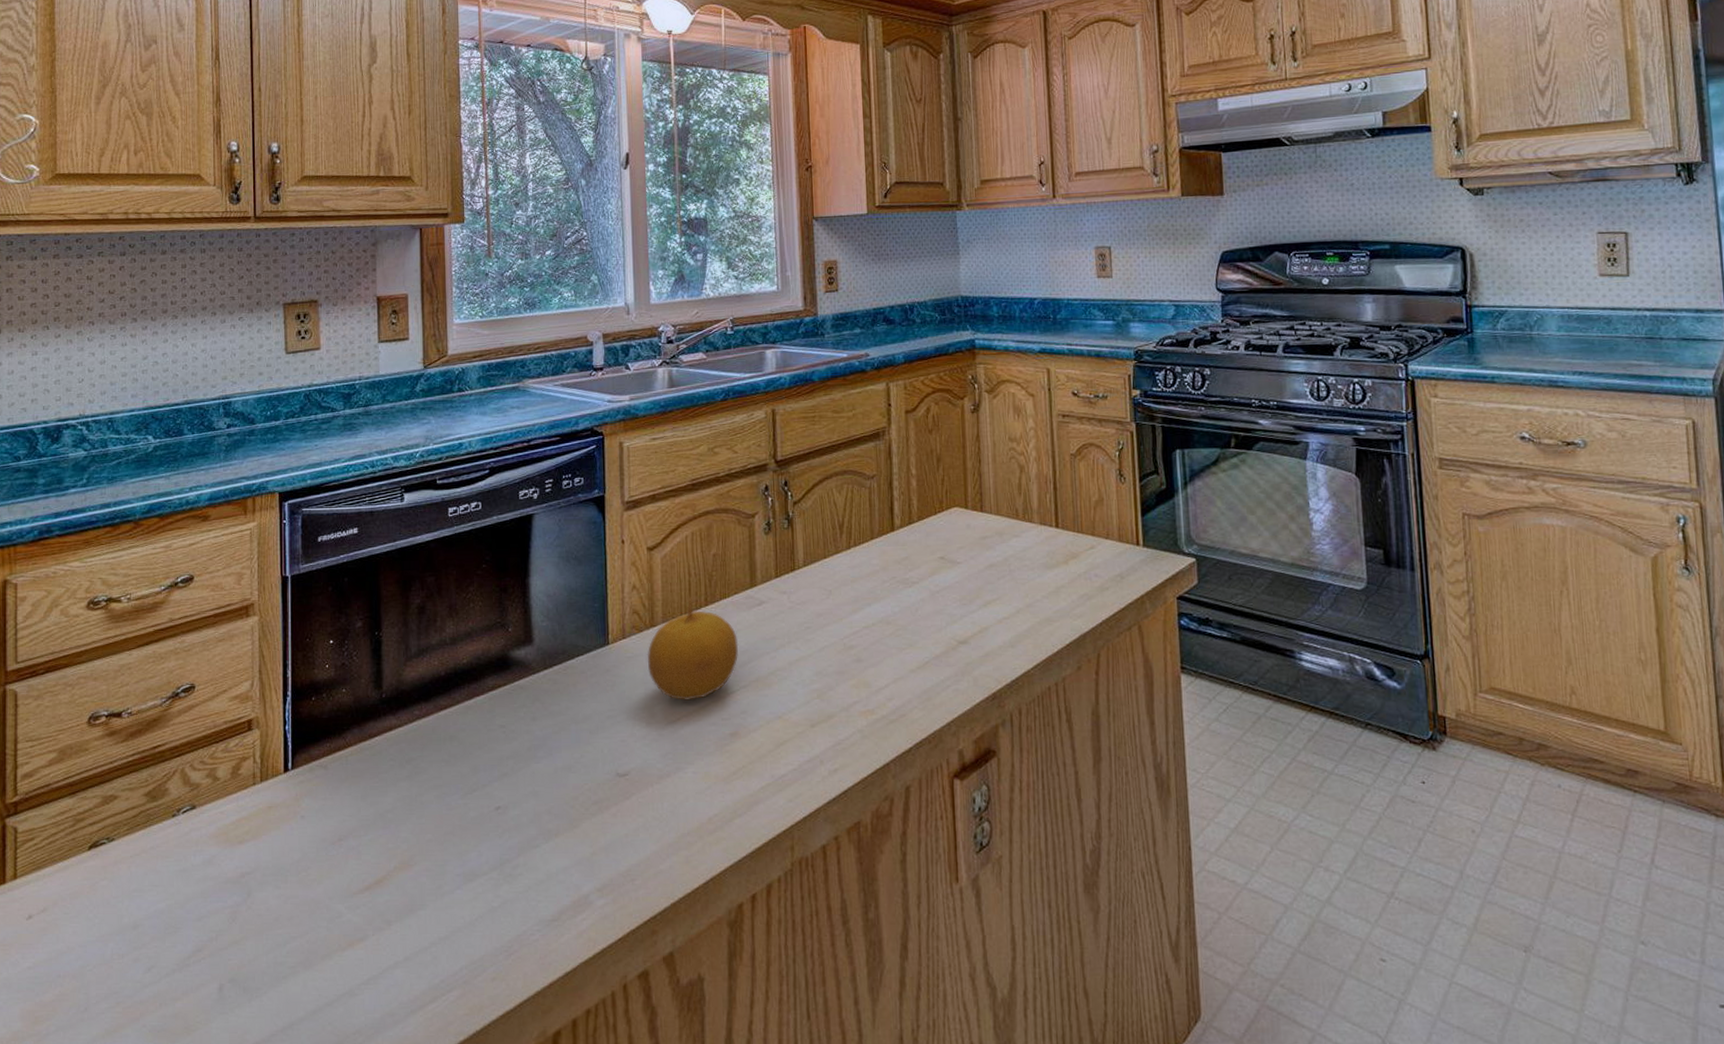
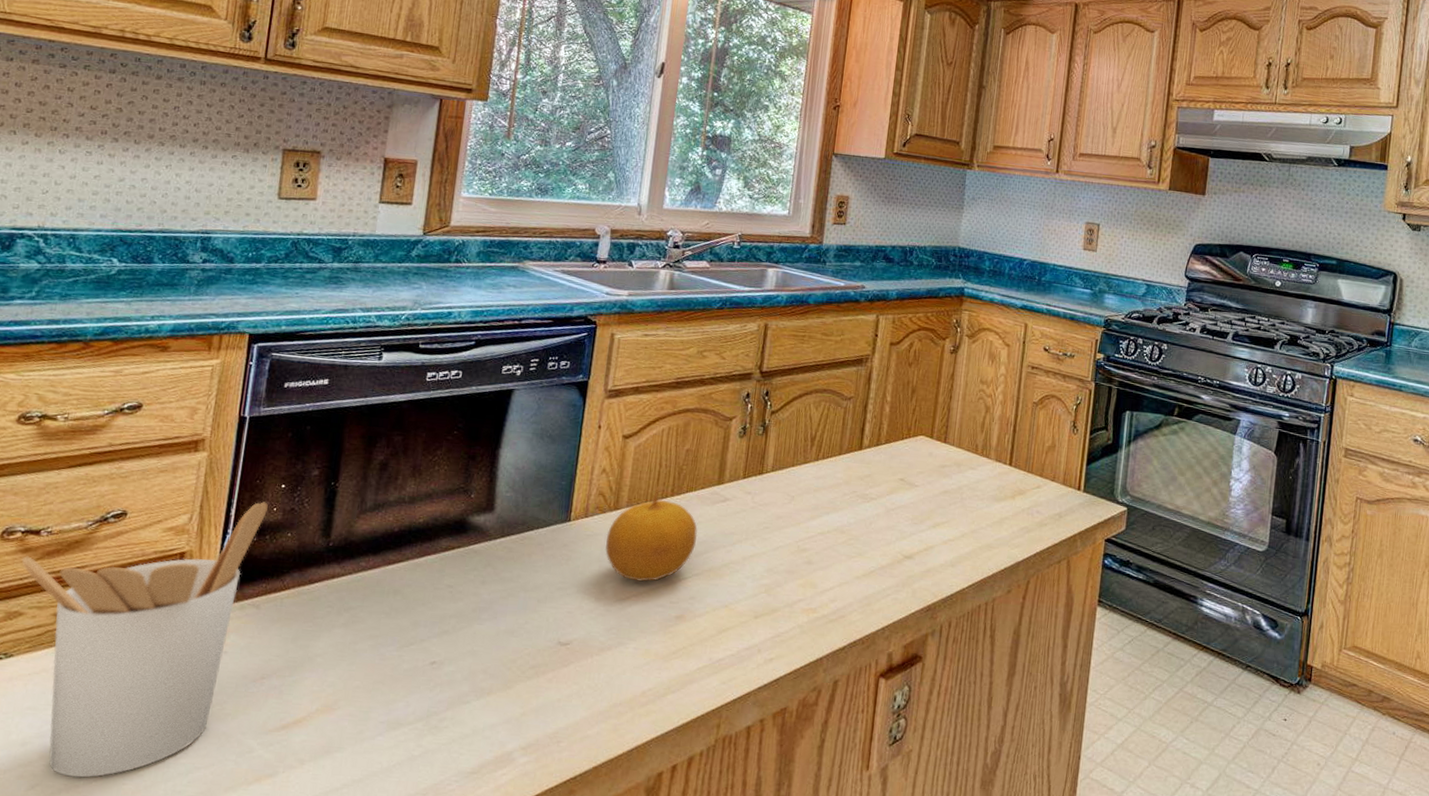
utensil holder: none [109,660,320,956] -> present [21,501,268,778]

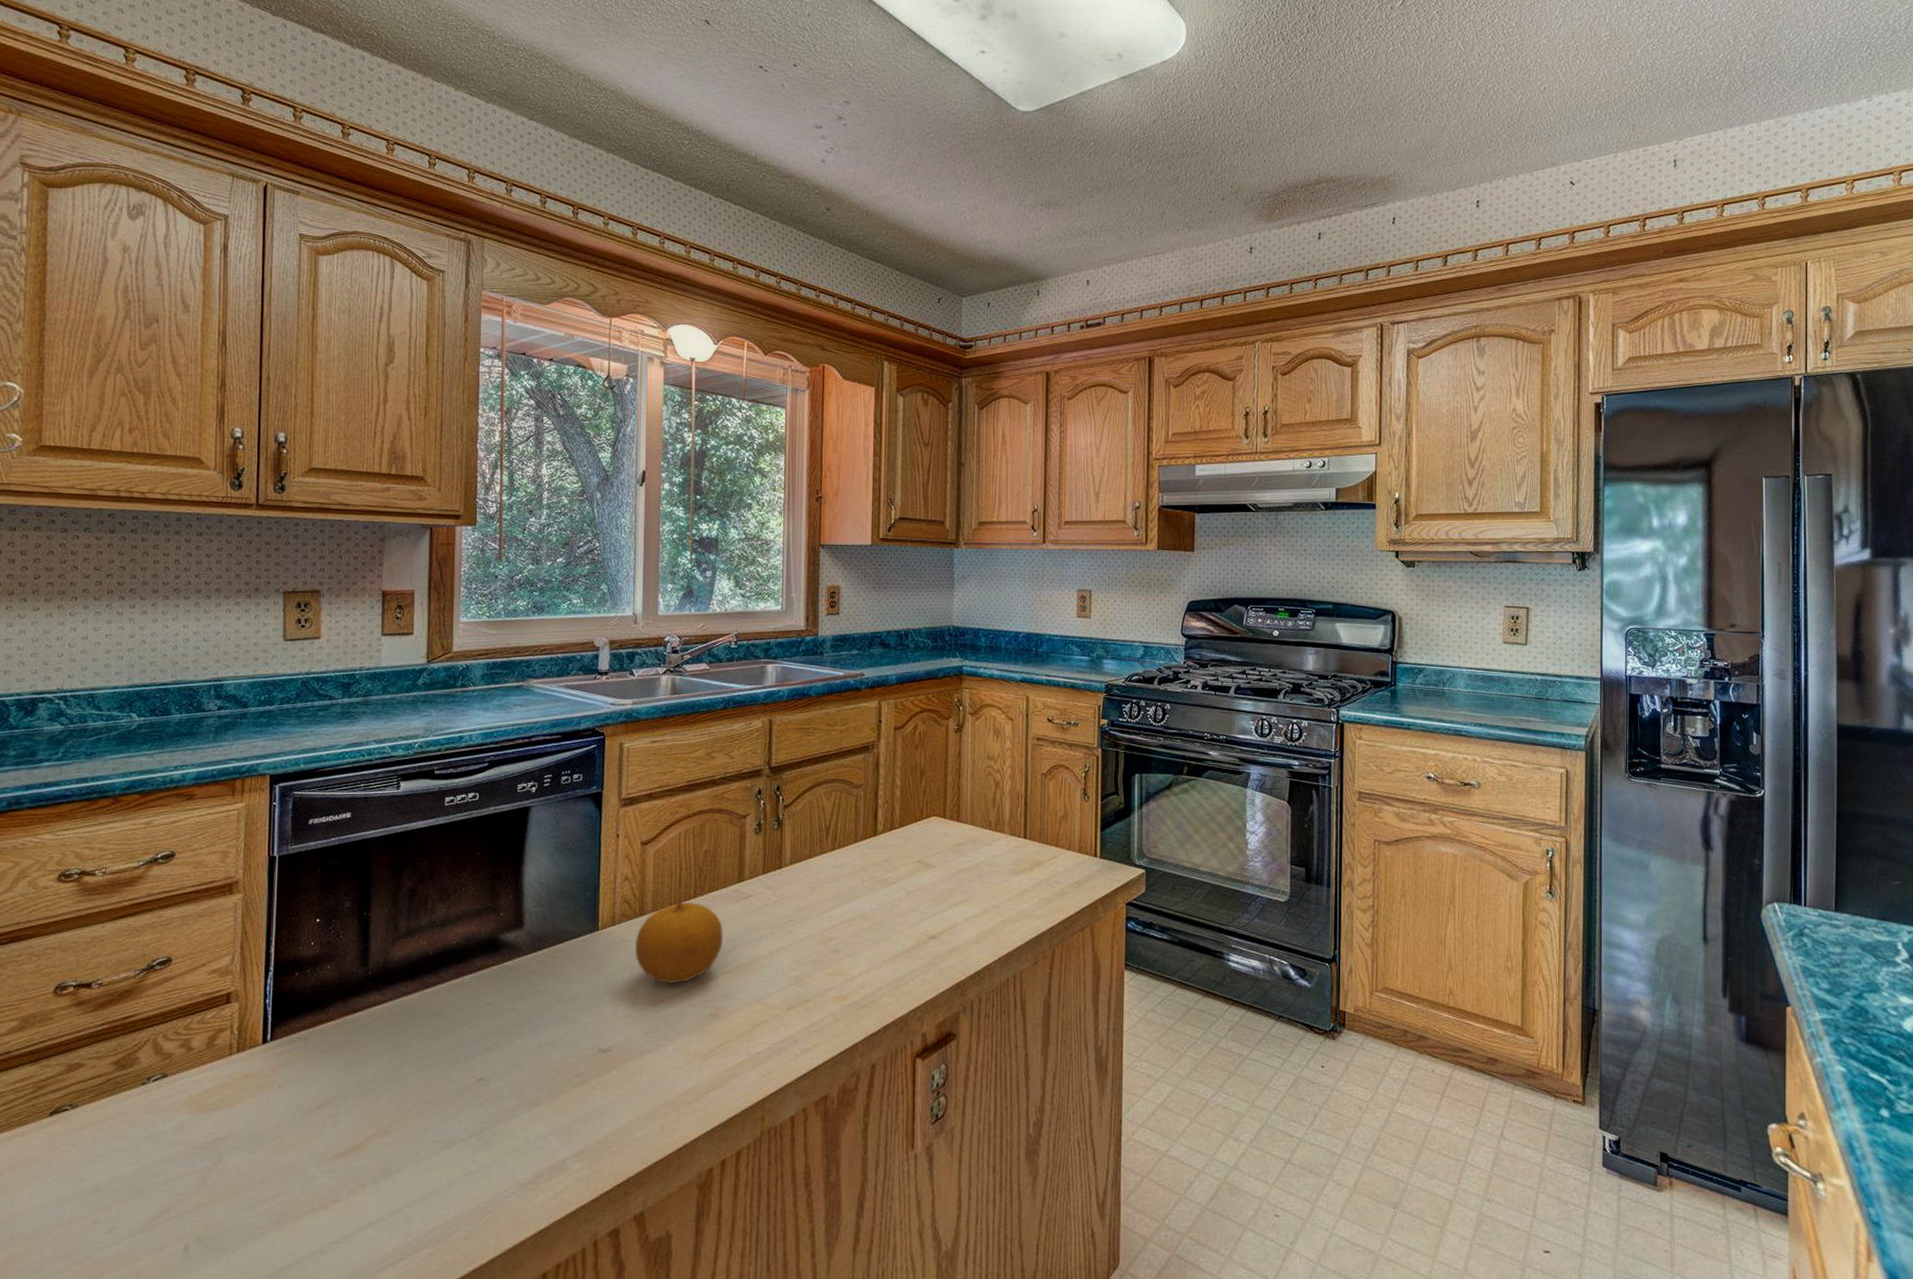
utensil holder: present [21,501,268,778] -> none [76,937,305,1218]

